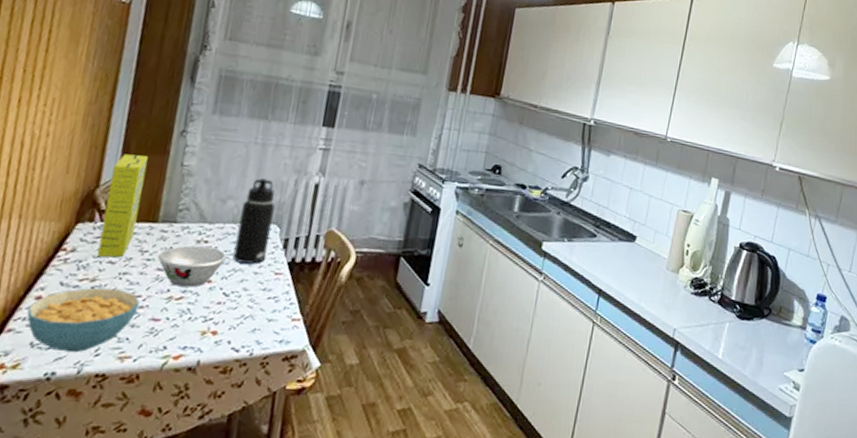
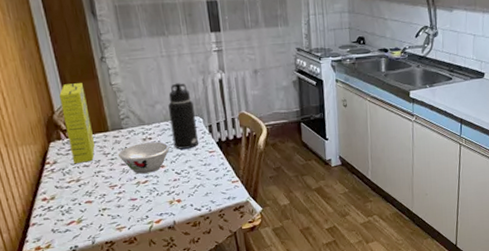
cereal bowl: present [26,287,140,353] -> none [39,183,119,232]

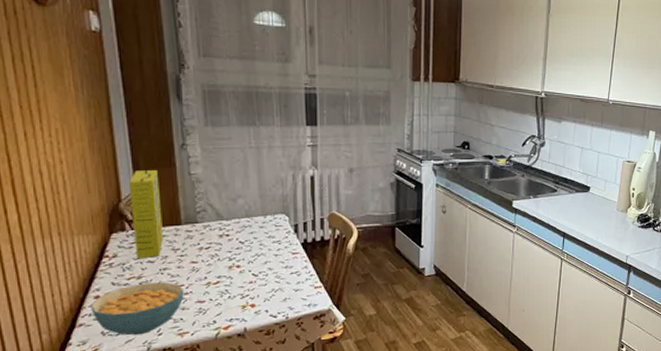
cereal bowl: none [39,183,119,232] -> present [89,282,184,336]
bowl: present [119,141,170,174] -> none [190,239,249,274]
water bottle: present [168,83,199,149] -> none [252,177,282,249]

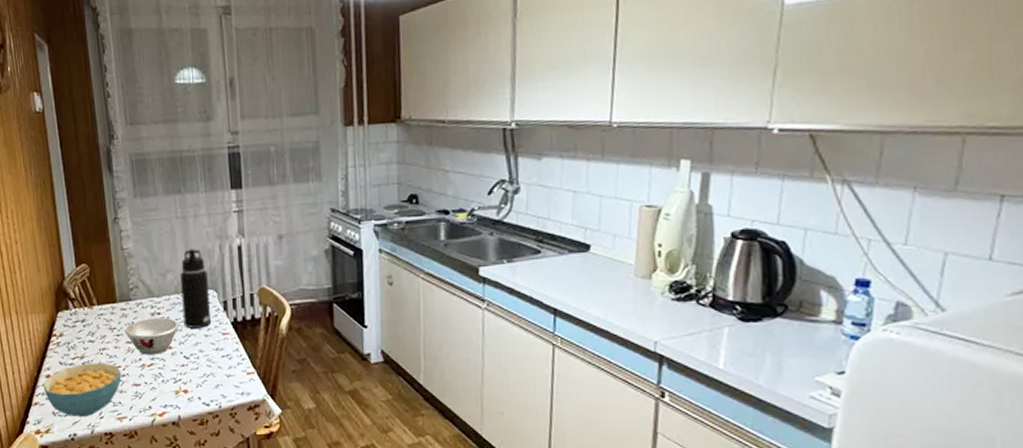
cereal box: present [129,170,163,259] -> none [71,246,101,339]
bowl: none [190,239,249,274] -> present [125,318,180,355]
water bottle: none [252,177,282,249] -> present [180,249,212,328]

